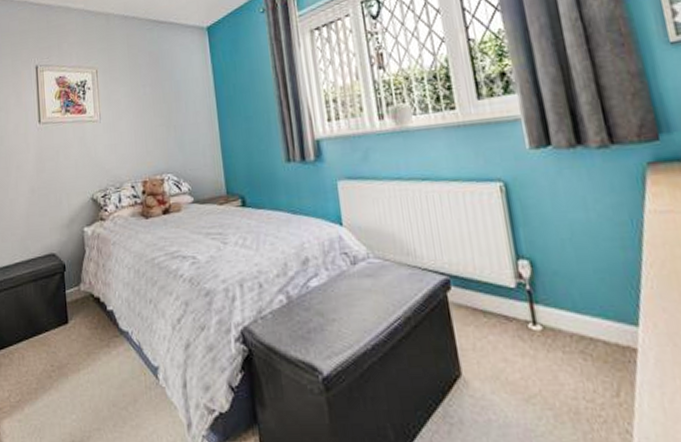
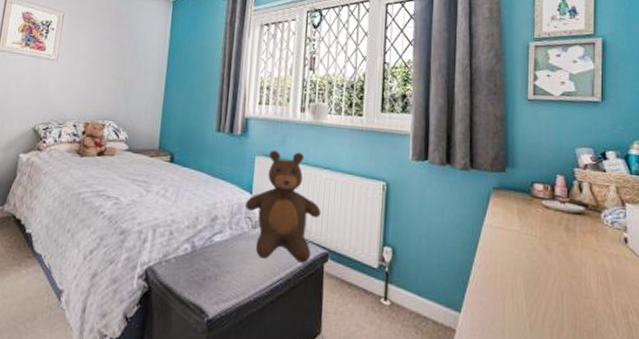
teddy bear: none [337,167,430,298] -> present [245,150,321,263]

